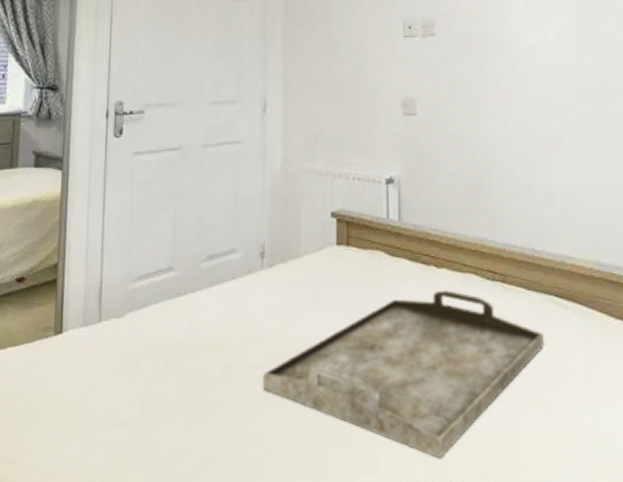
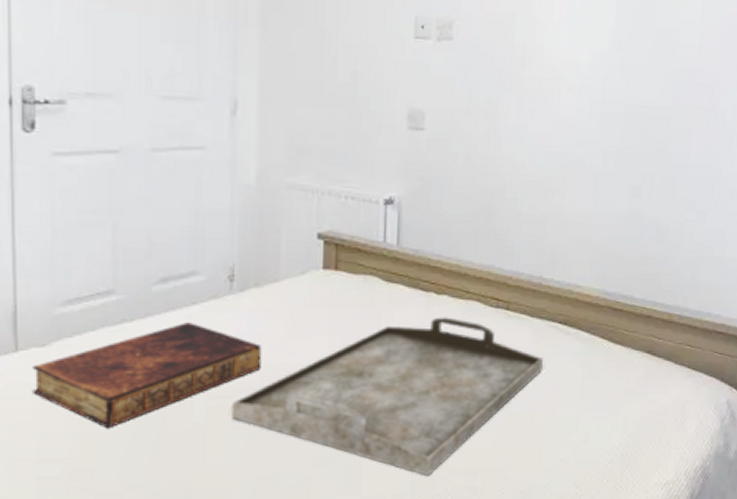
book: none [109,296,287,396] -> present [31,322,262,429]

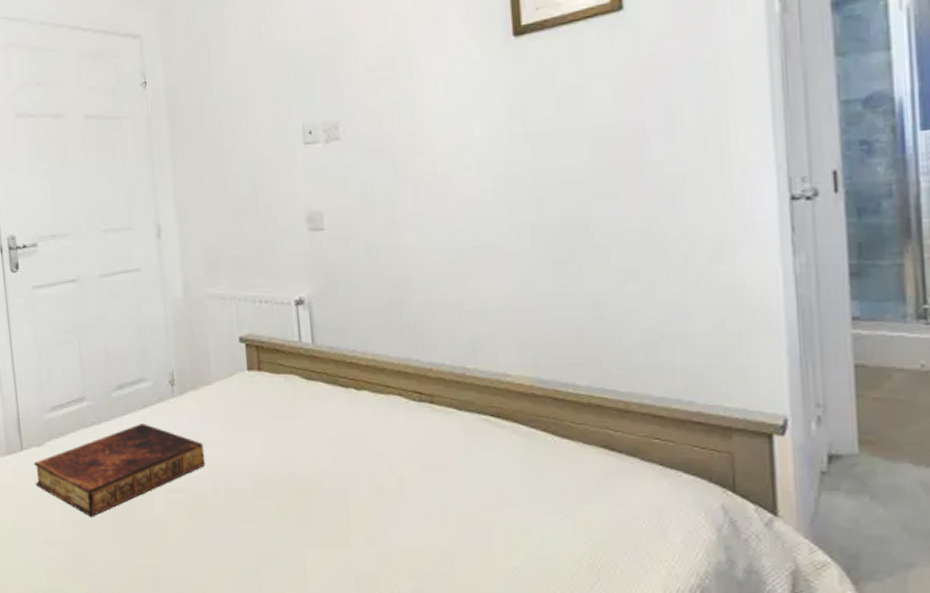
serving tray: present [230,317,543,477] -> none [183,412,479,577]

